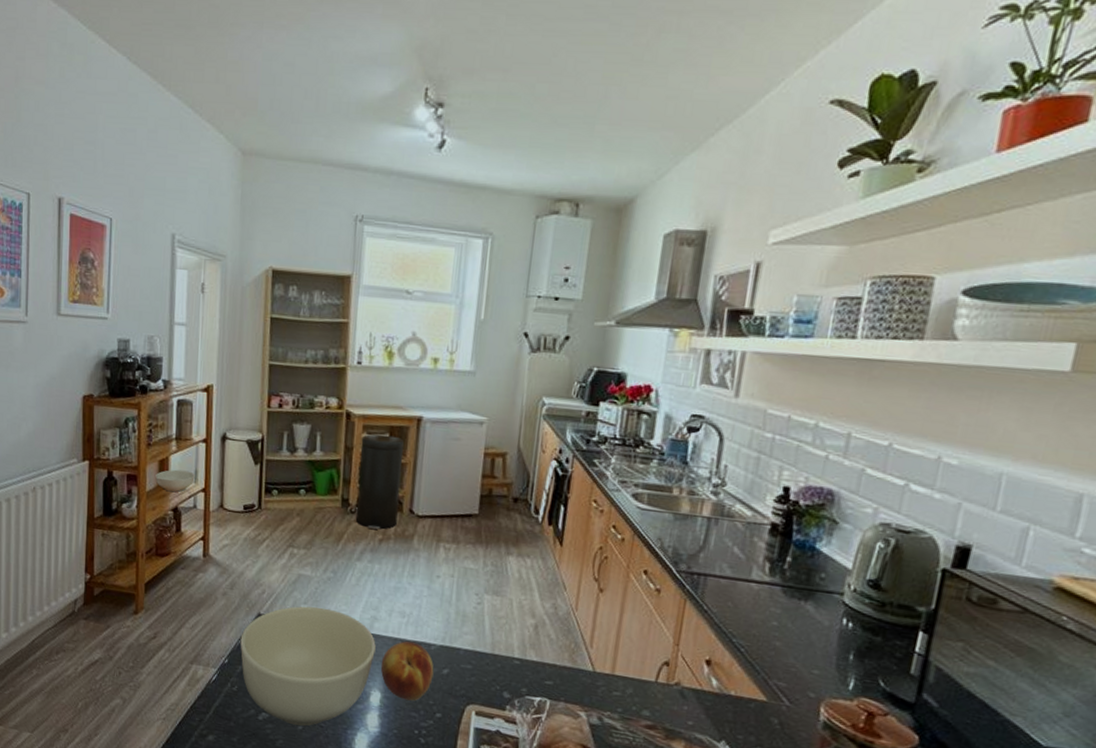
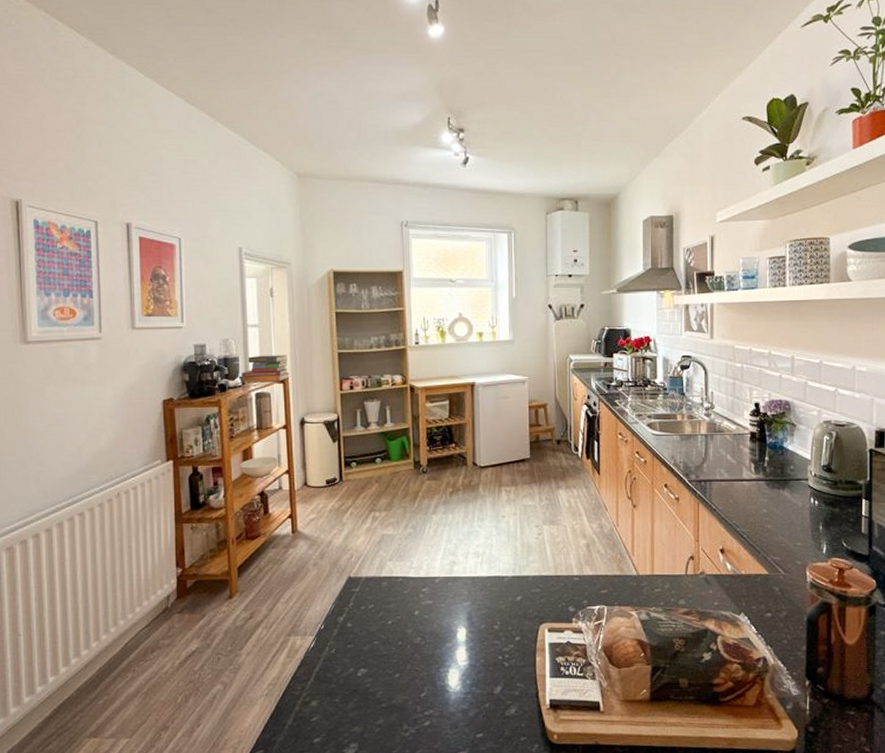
books: none [163,357,215,390] -> present [241,355,290,383]
bowl: present [240,606,376,726] -> none [334,561,457,675]
pedal bin: present [355,434,404,530] -> none [425,401,463,484]
fruit: present [380,640,434,702] -> none [463,577,509,631]

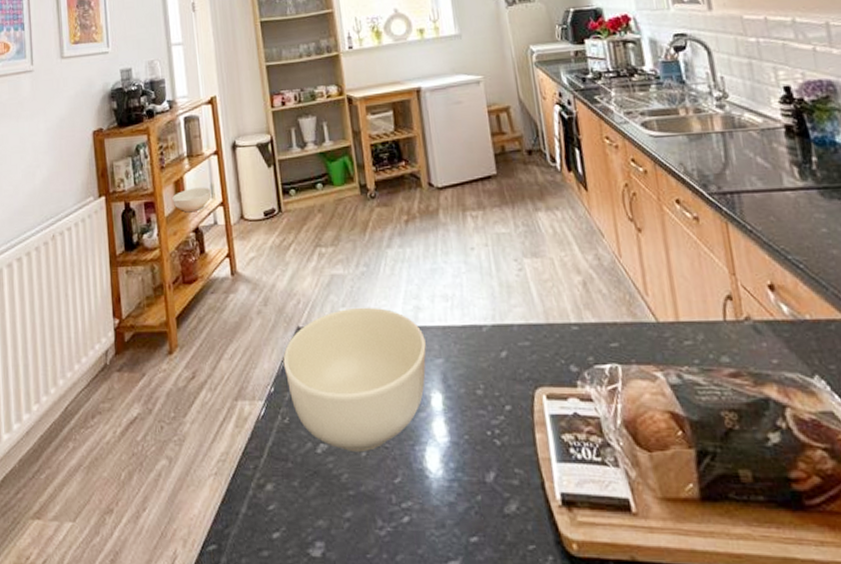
books: present [241,355,290,383] -> none [168,73,218,107]
bowl: none [334,561,457,675] -> present [283,307,426,453]

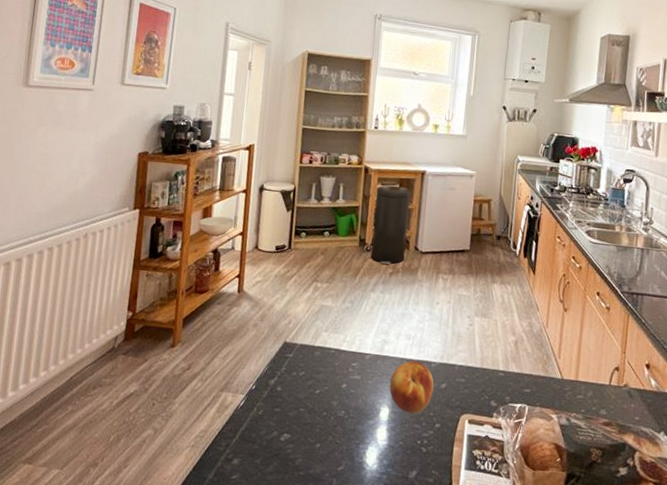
bowl: present [283,307,426,453] -> none [267,333,386,444]
pedal bin: none [367,111,419,211] -> present [370,185,411,265]
fruit: none [434,326,493,397] -> present [389,360,434,414]

